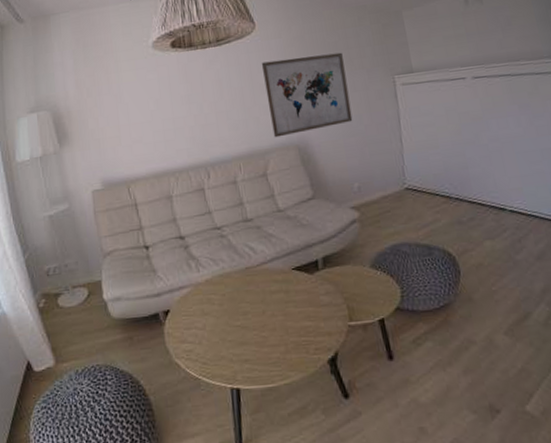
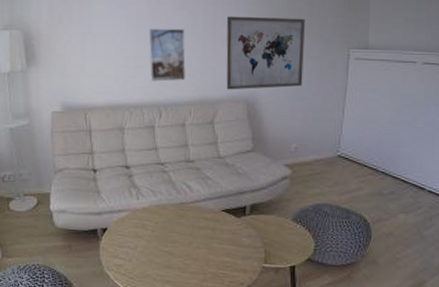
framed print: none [182,82,229,142] -> present [148,28,186,82]

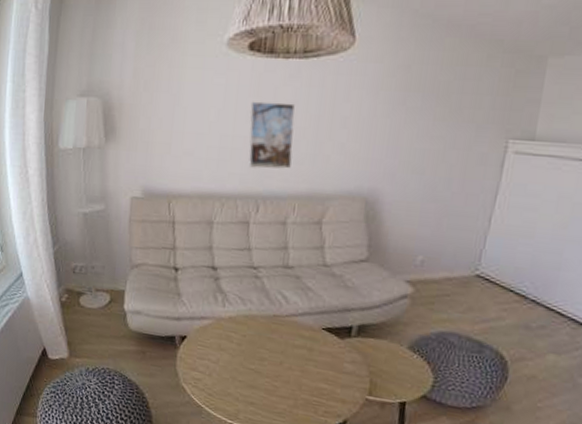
wall art: present [226,16,305,90] -> none [341,90,453,185]

